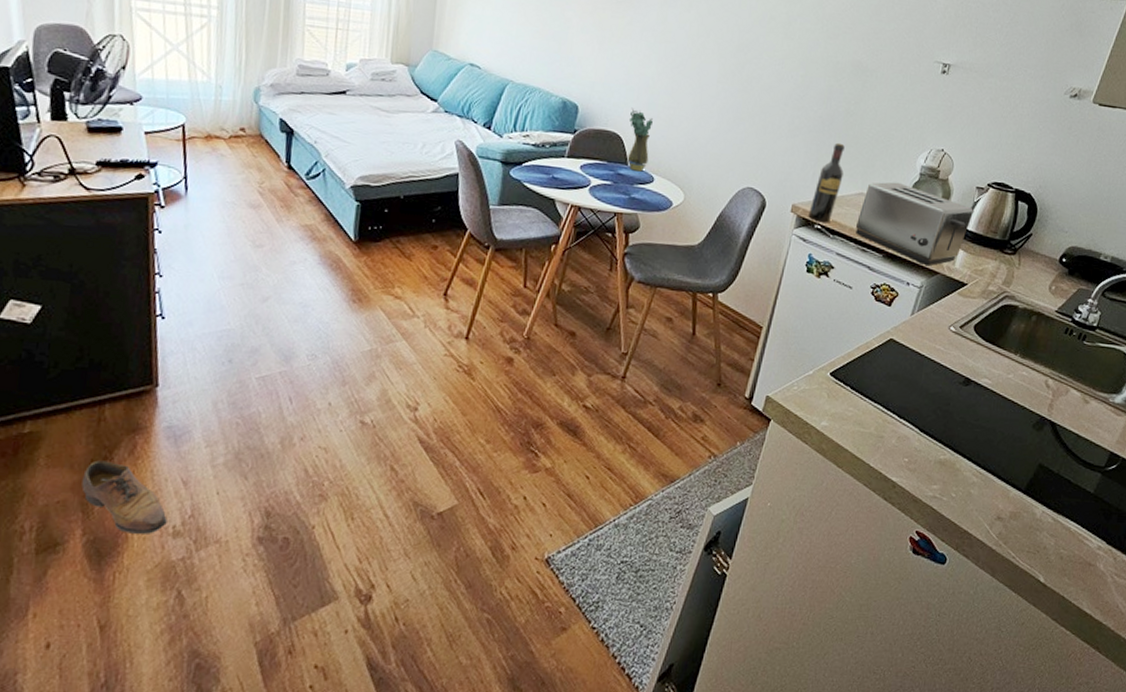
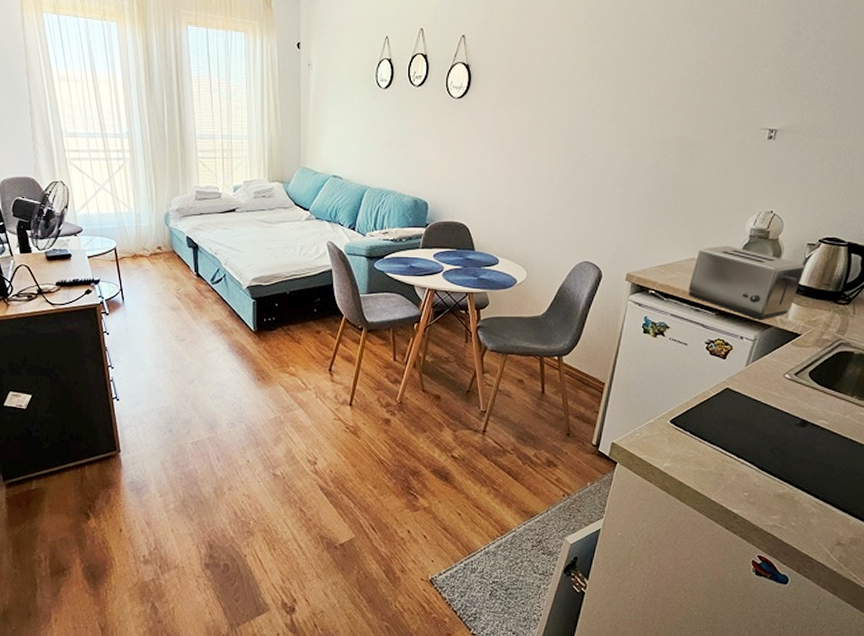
shoe: present [81,460,167,534] -> none [76,508,139,562]
vase: present [627,107,653,172] -> none [474,200,494,255]
wine bottle: present [808,142,845,223] -> none [642,214,674,288]

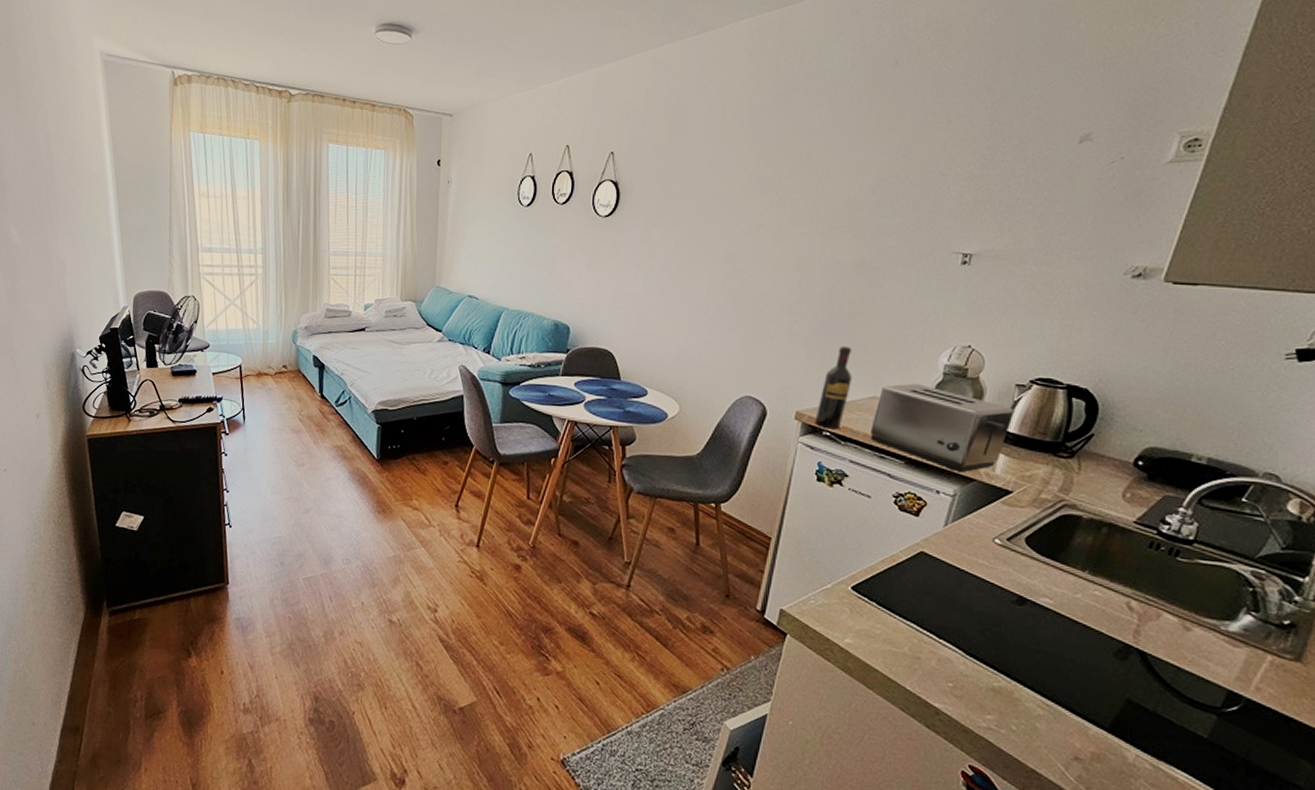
wine bottle: none [642,214,674,288] -> present [815,345,852,430]

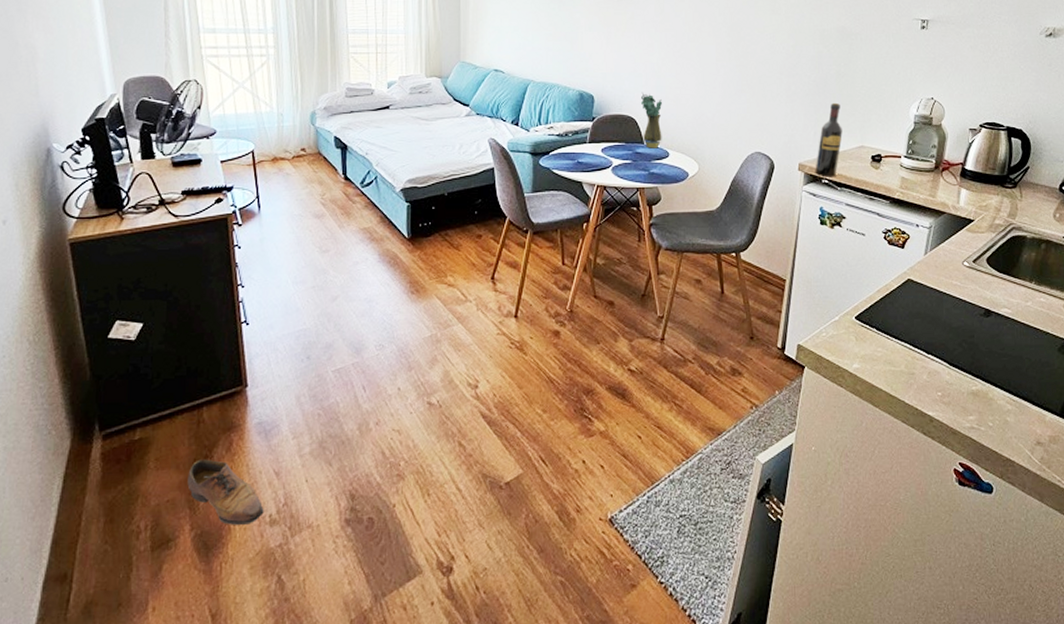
shoe: none [176,644,239,709] -> present [187,459,264,525]
vase: none [620,325,643,386] -> present [641,92,662,148]
toaster: present [870,383,1014,473] -> none [860,132,970,207]

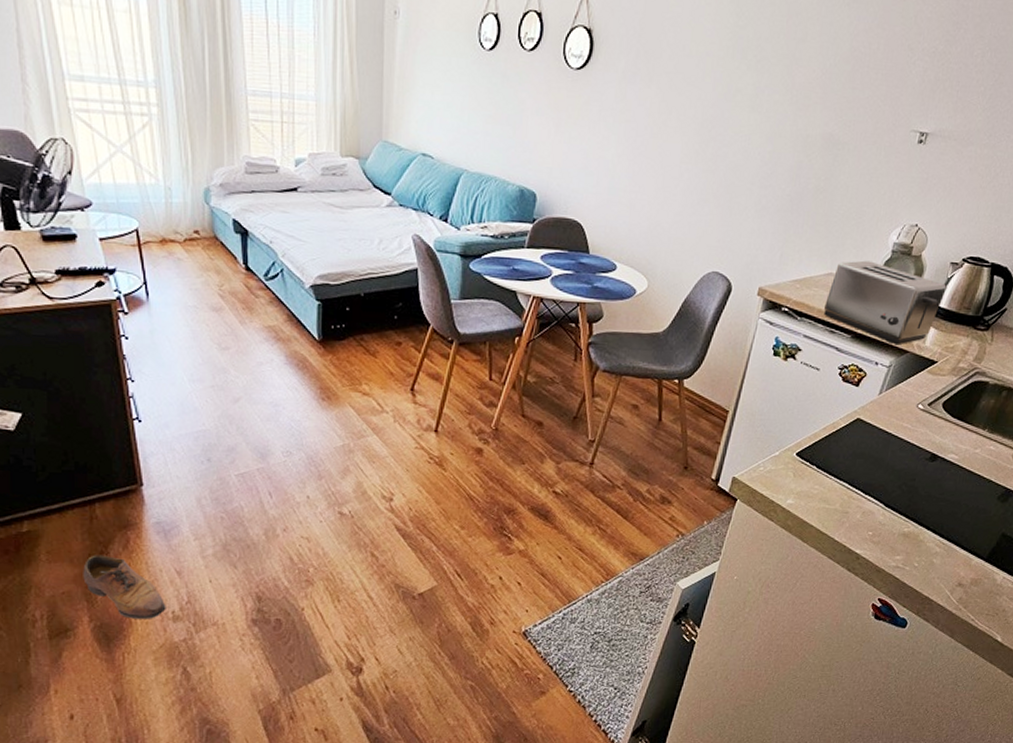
vase: present [641,92,662,148] -> none [588,193,614,260]
wine bottle: present [815,102,843,177] -> none [775,221,814,306]
toaster: none [860,132,970,207] -> present [823,260,947,345]

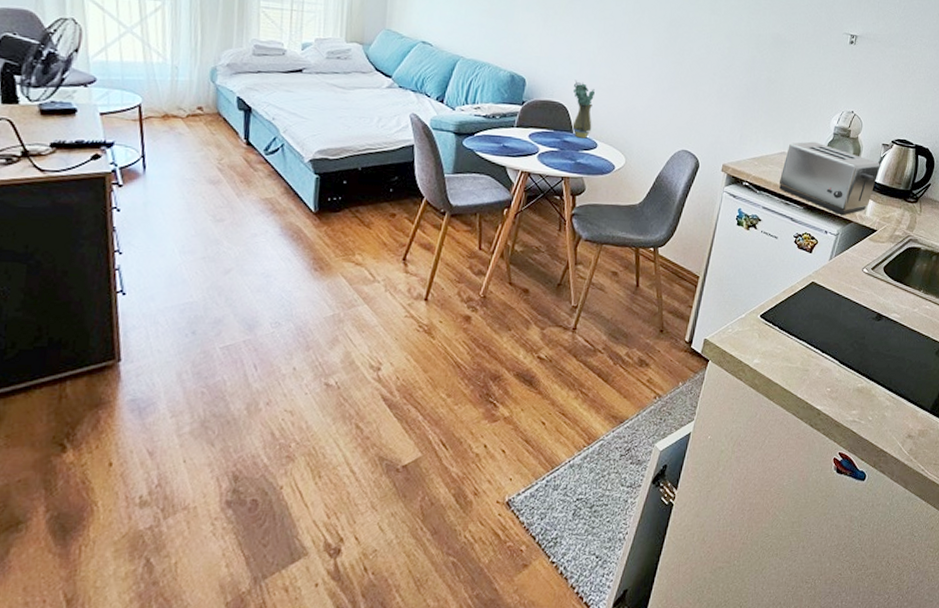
shoe: present [83,555,166,619] -> none [43,437,134,507]
vase: none [588,193,614,260] -> present [572,79,595,139]

